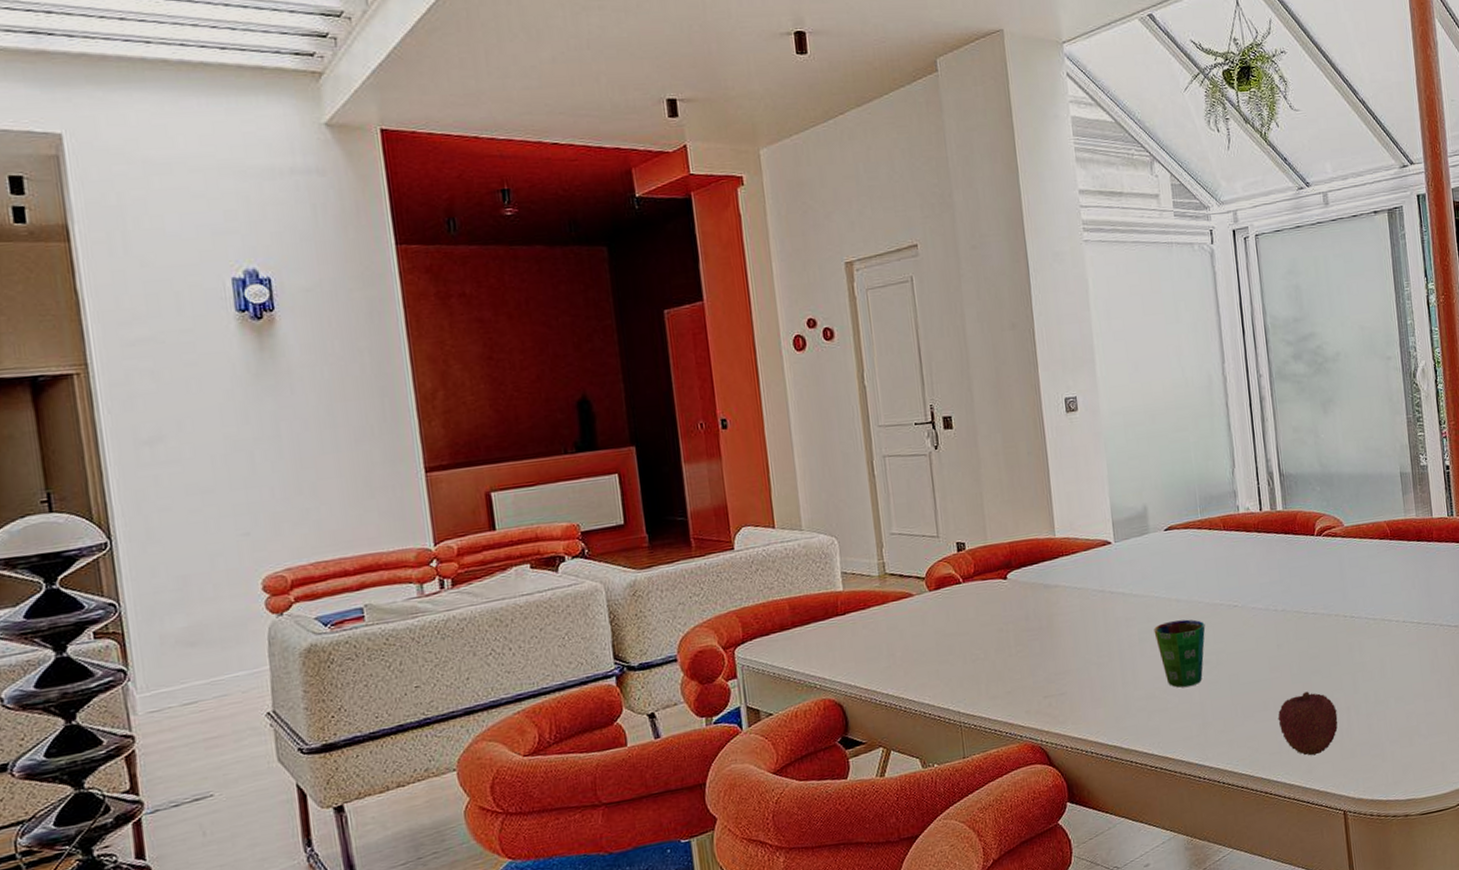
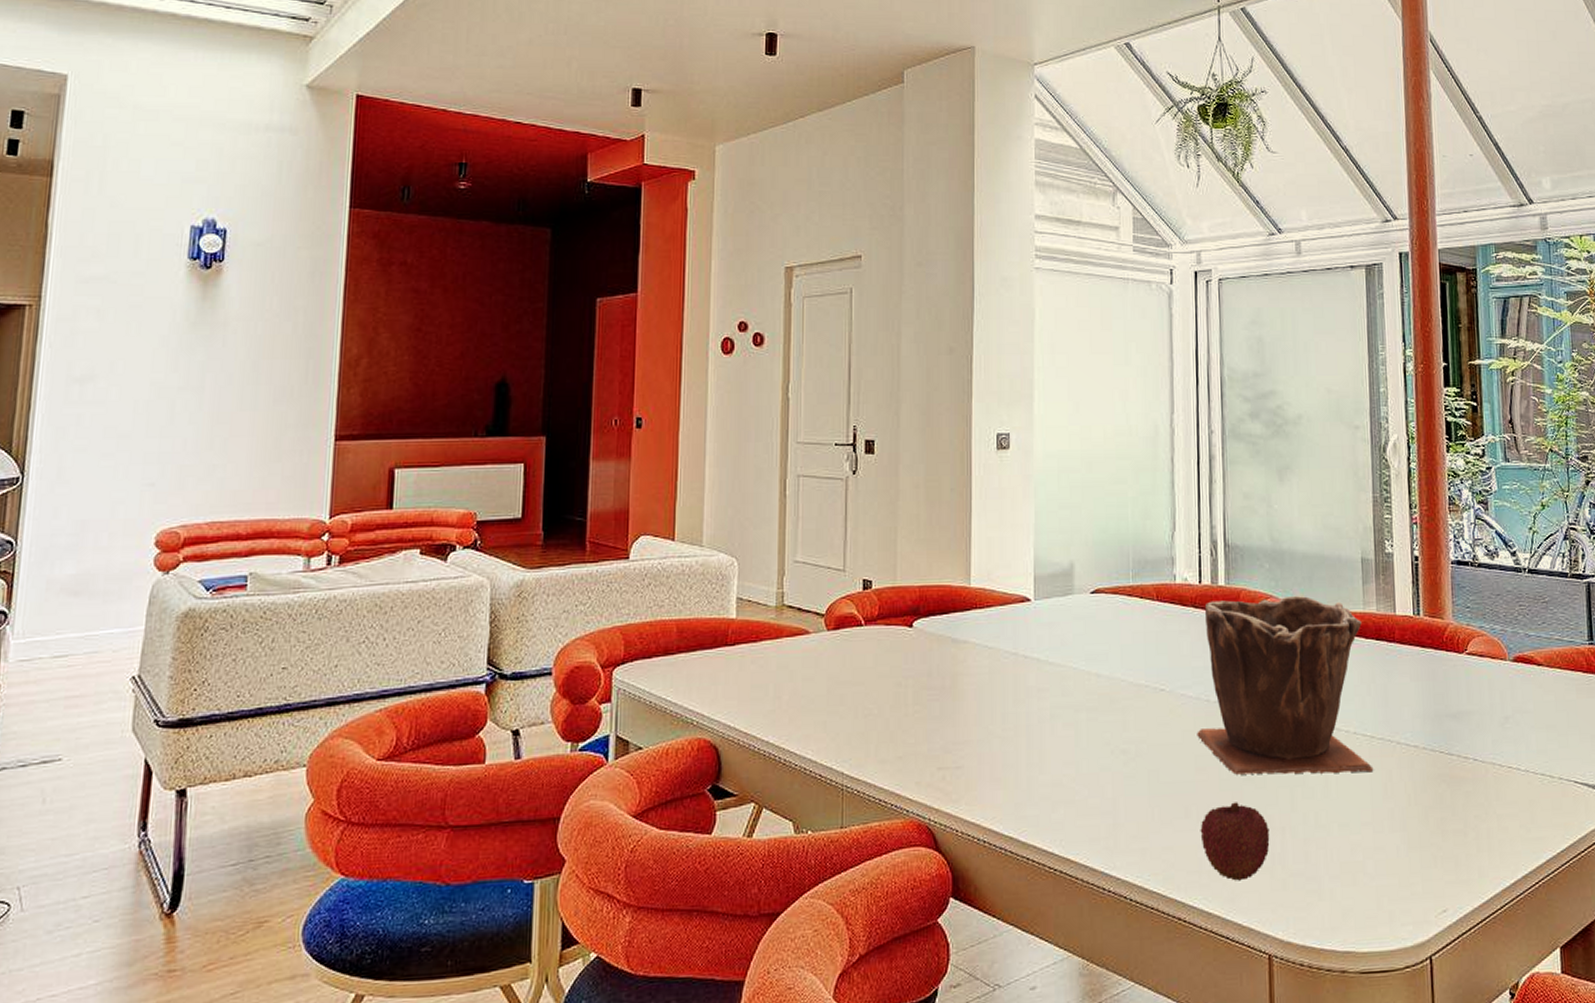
cup: present [1153,619,1206,688] -> none [1068,698,1126,778]
plant pot: none [1266,511,1422,669] -> present [1197,595,1374,775]

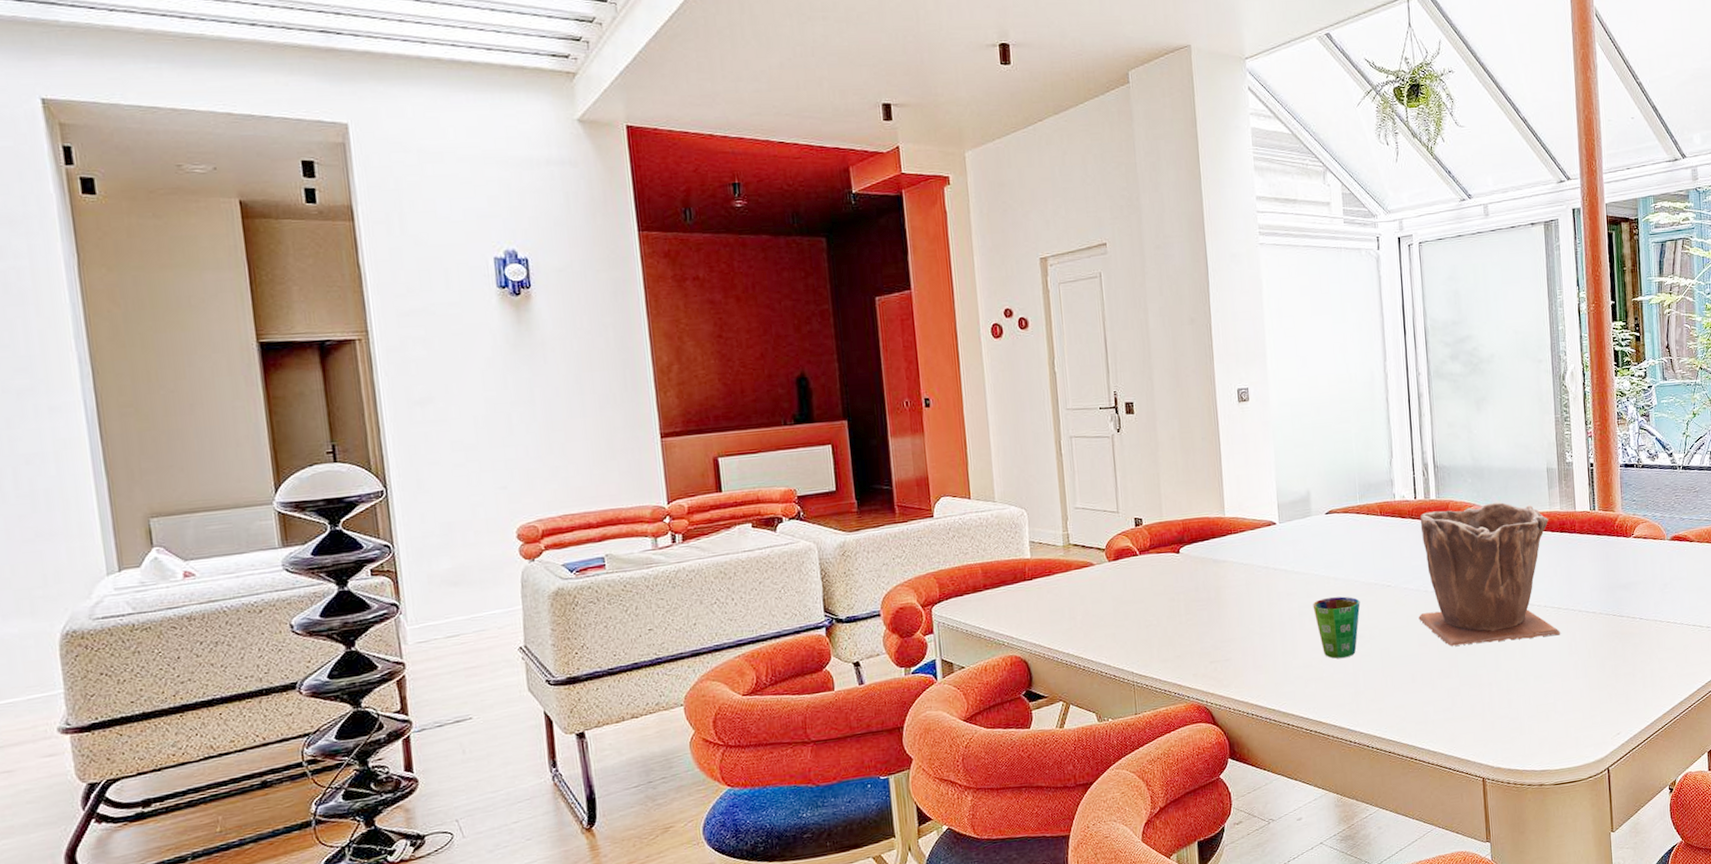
cup: none [1068,698,1126,778] -> present [1312,596,1361,659]
fruit: present [1200,802,1270,881] -> none [1424,667,1481,727]

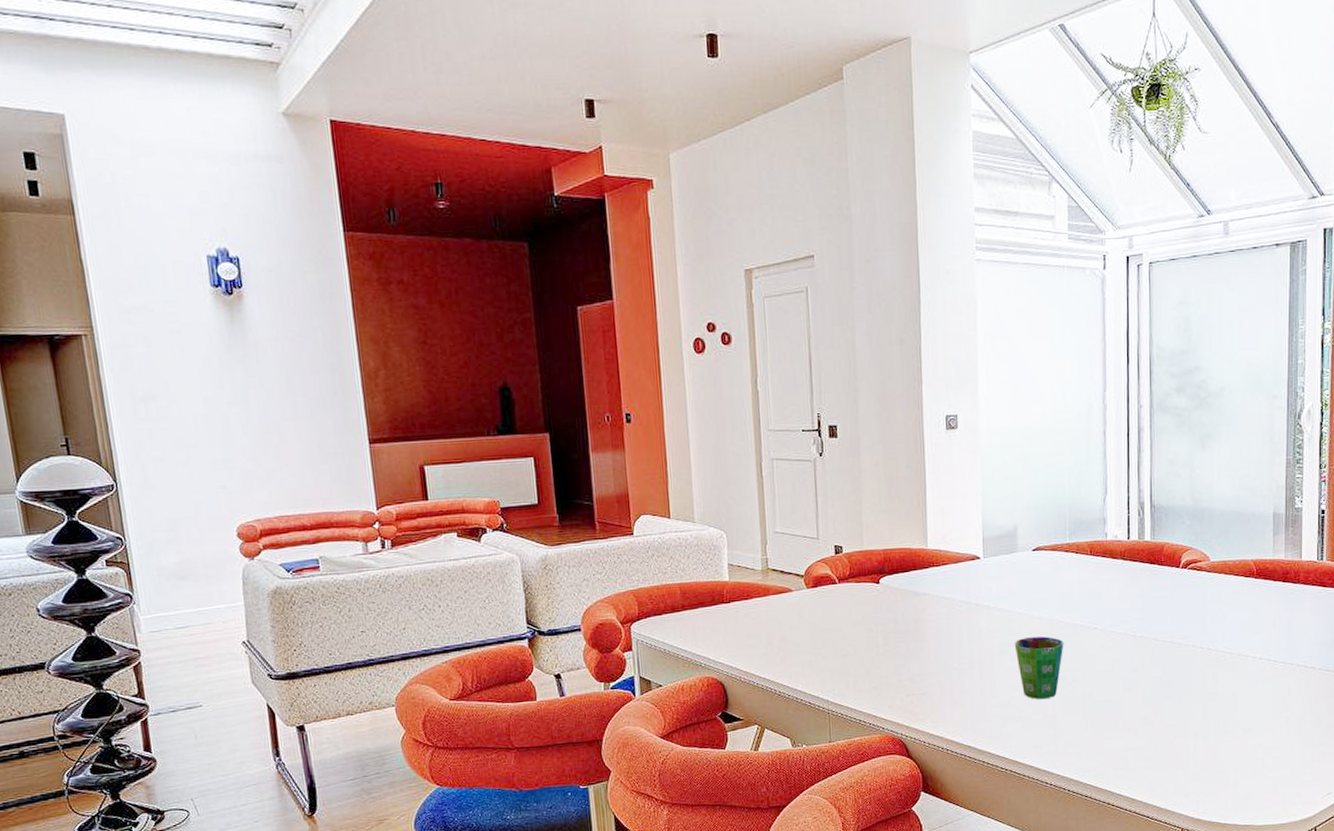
plant pot: present [1418,502,1561,646] -> none [1124,546,1275,694]

